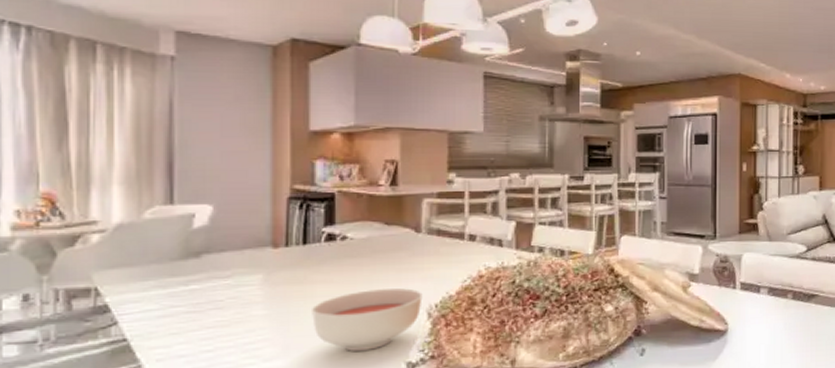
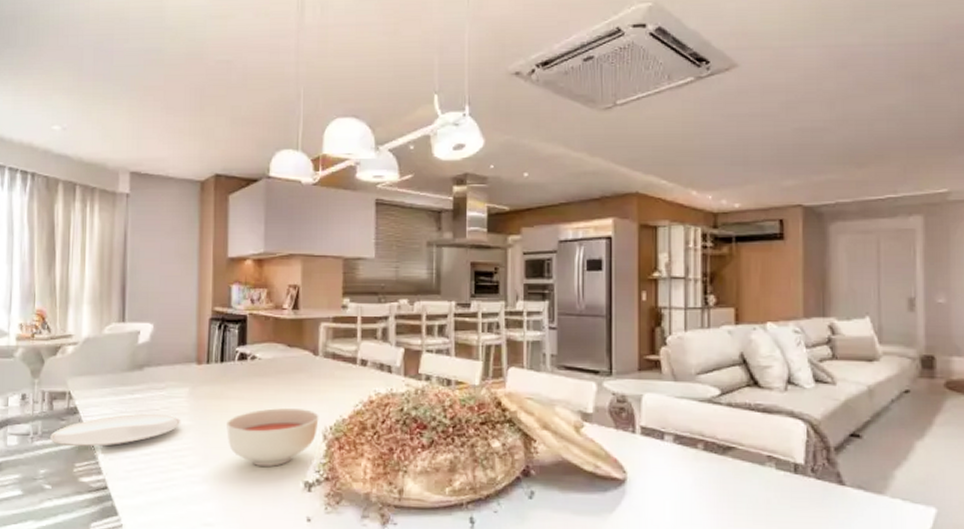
plate: none [69,304,254,351] -> present [50,413,181,447]

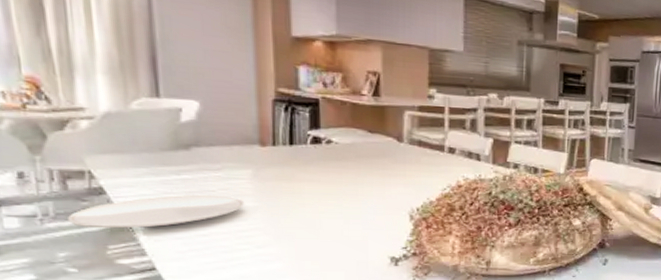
bowl: present [226,408,319,467] -> none [301,191,405,244]

